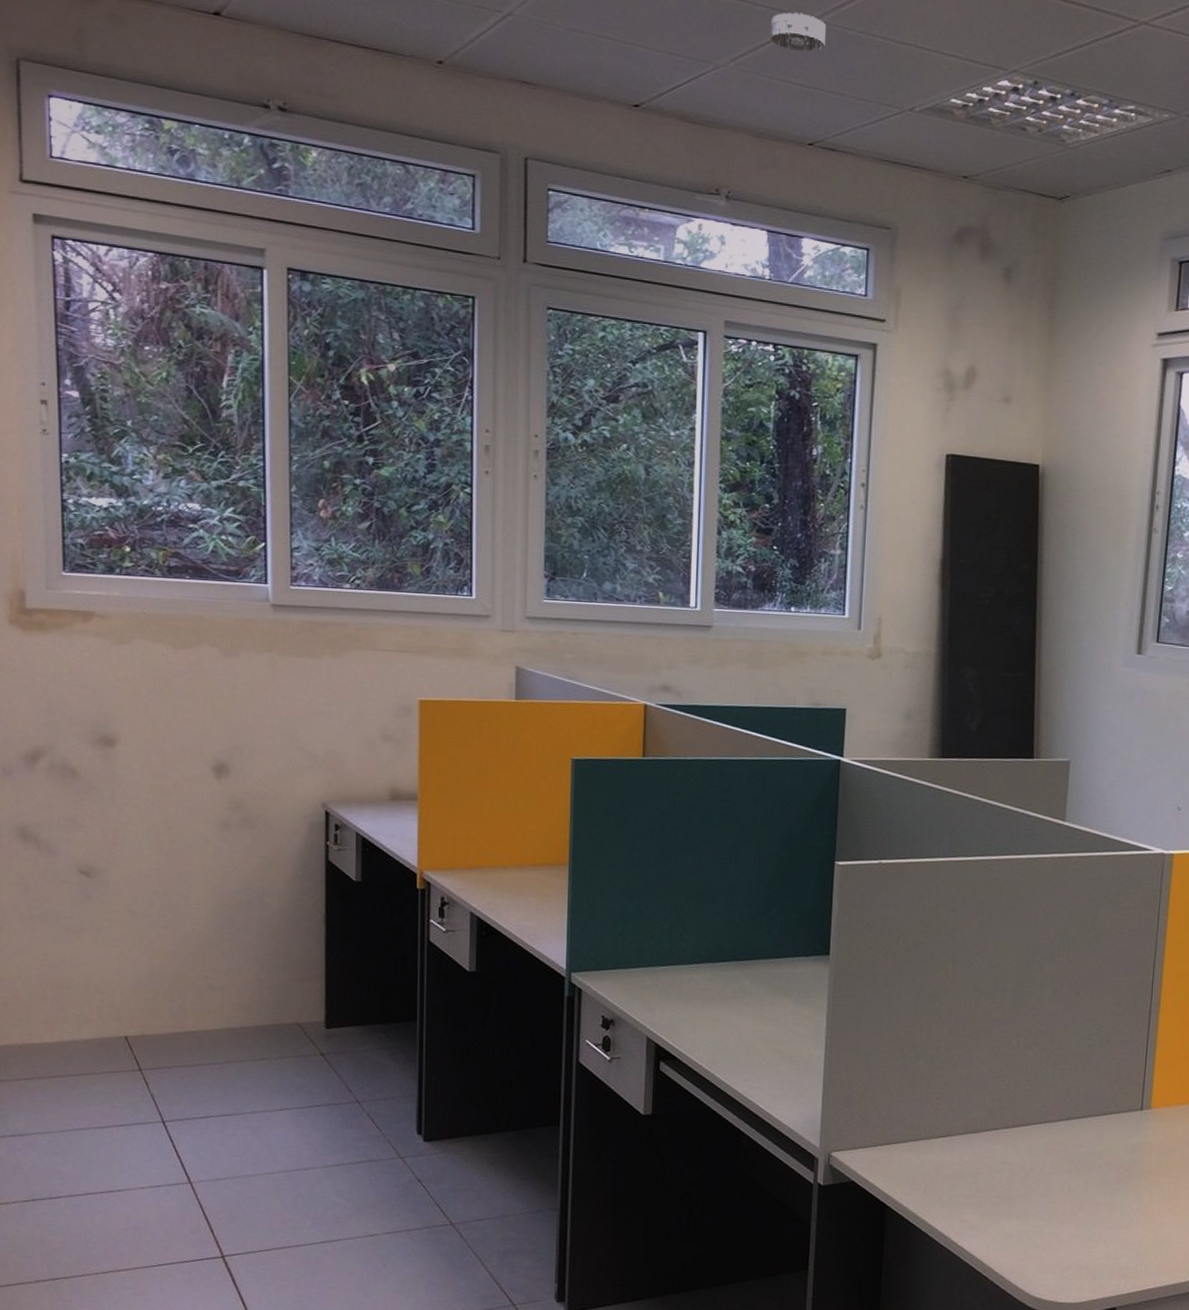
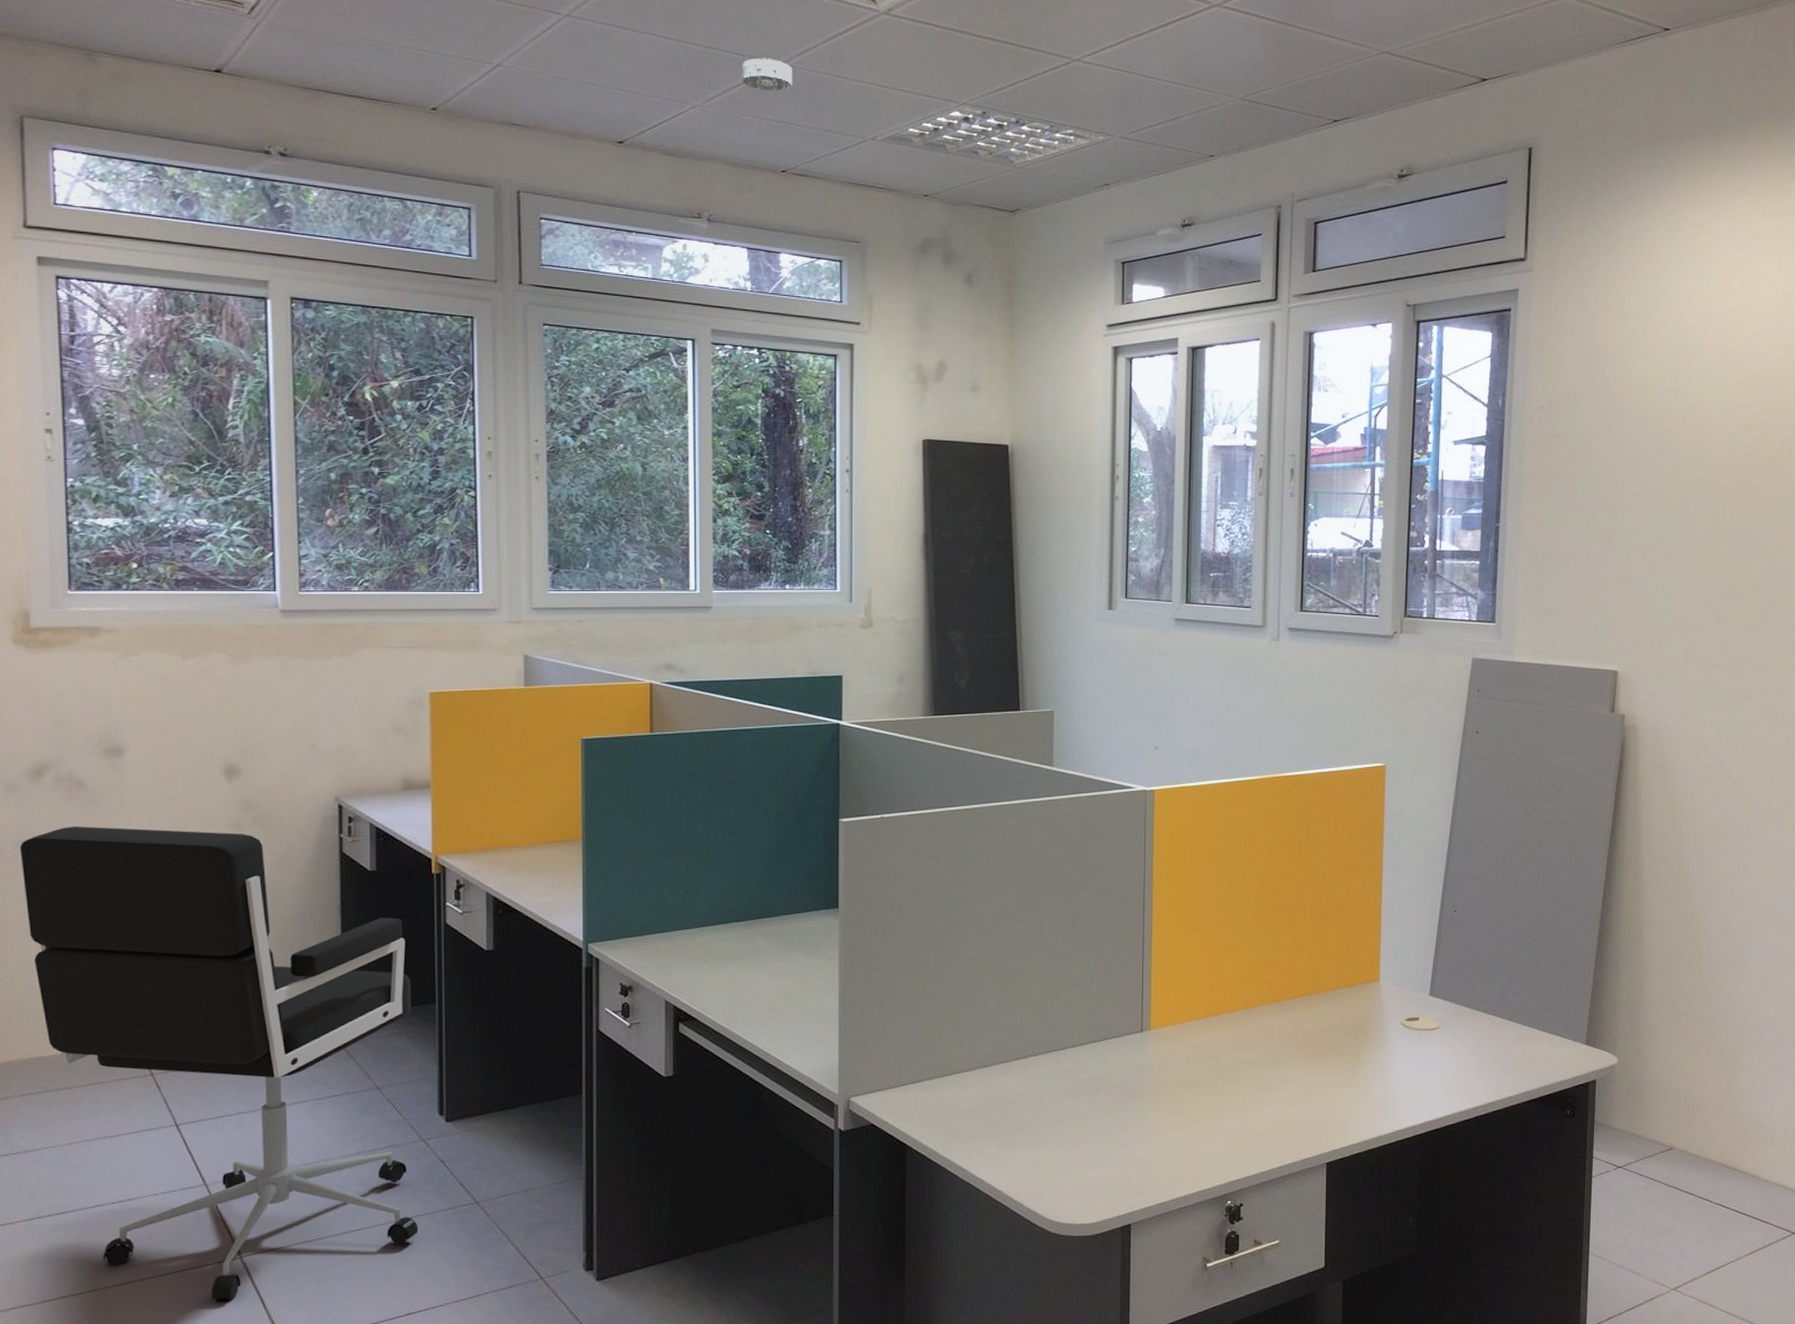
office chair: none [15,814,394,1297] -> present [19,826,418,1301]

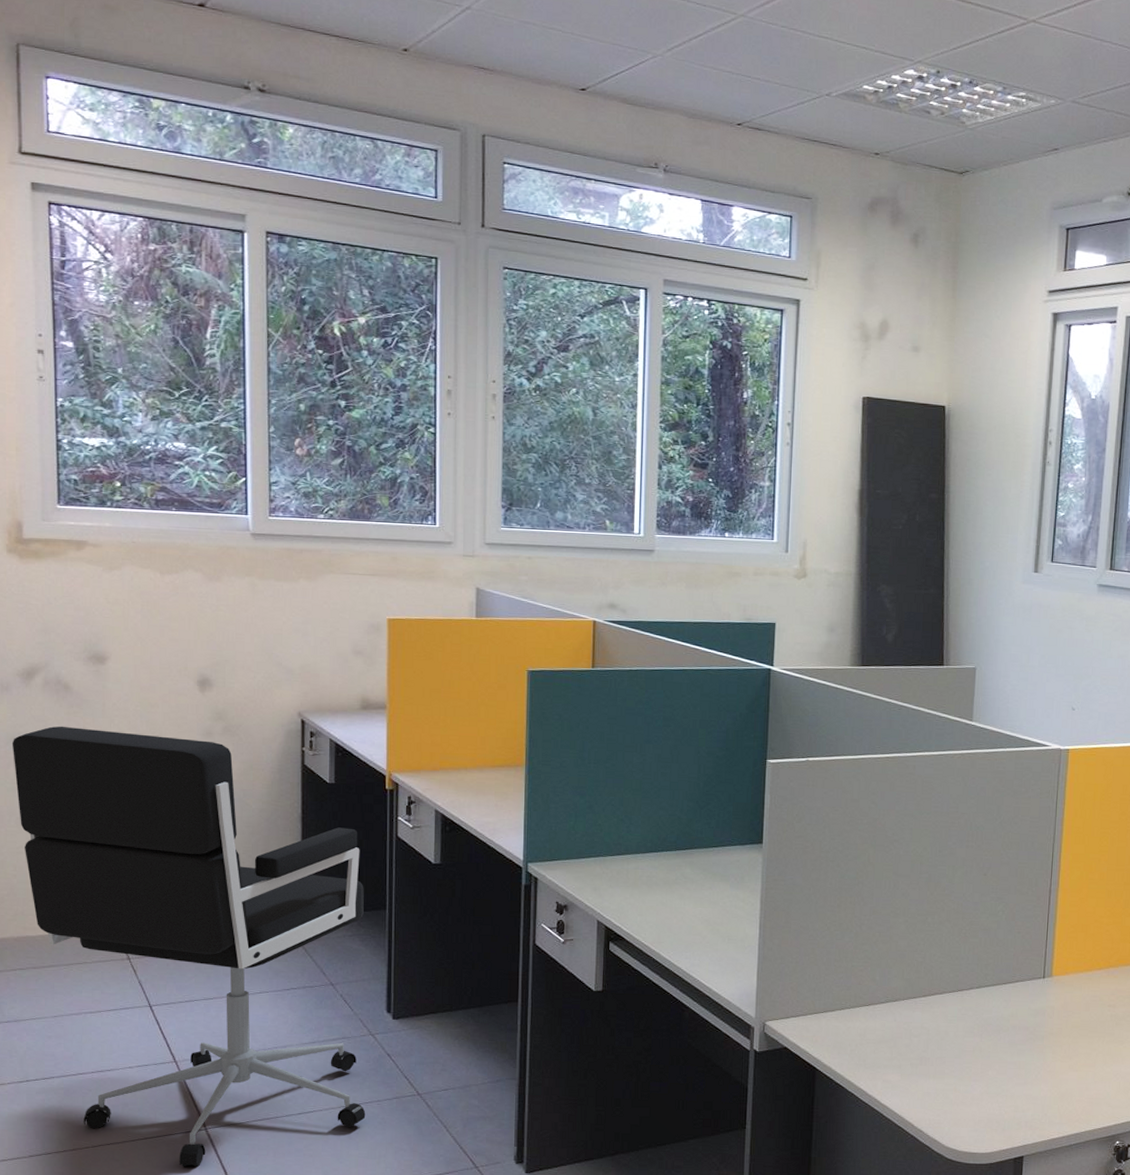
smoke detector: present [742,58,792,92] -> none [703,8,752,44]

